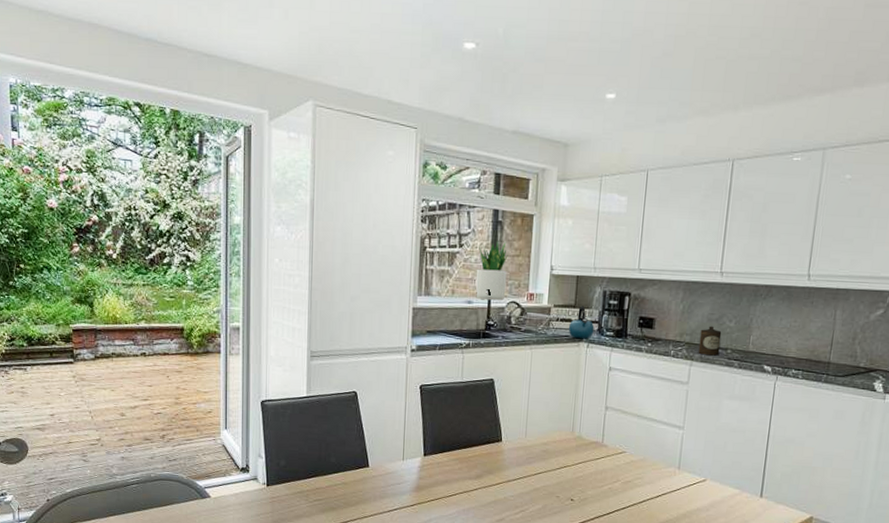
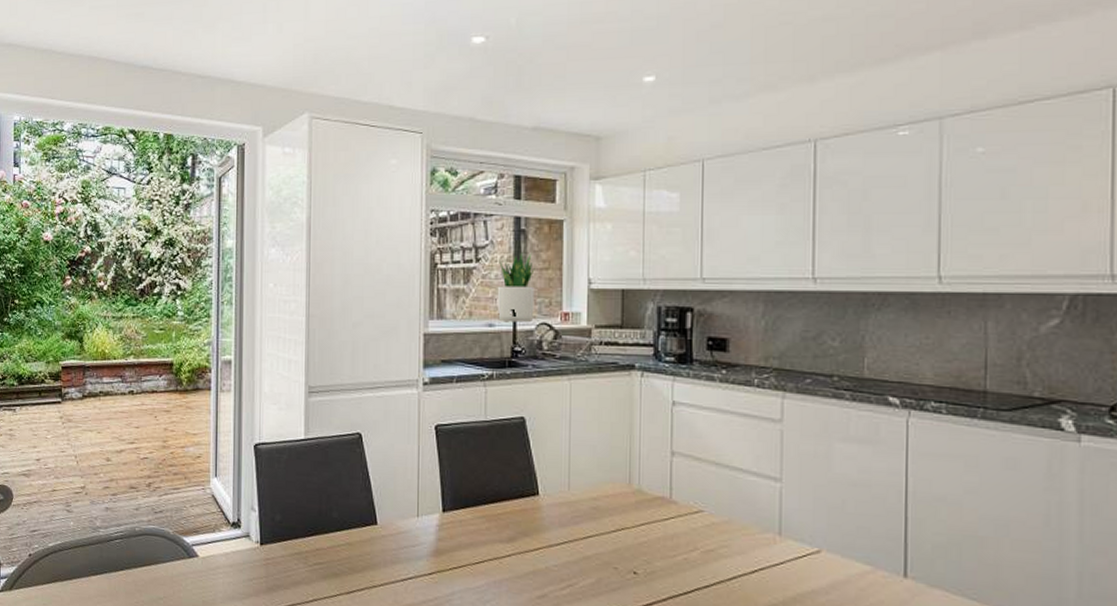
kettle: present [568,306,594,339] -> none [615,325,649,367]
canister: present [698,326,722,356] -> none [792,346,823,385]

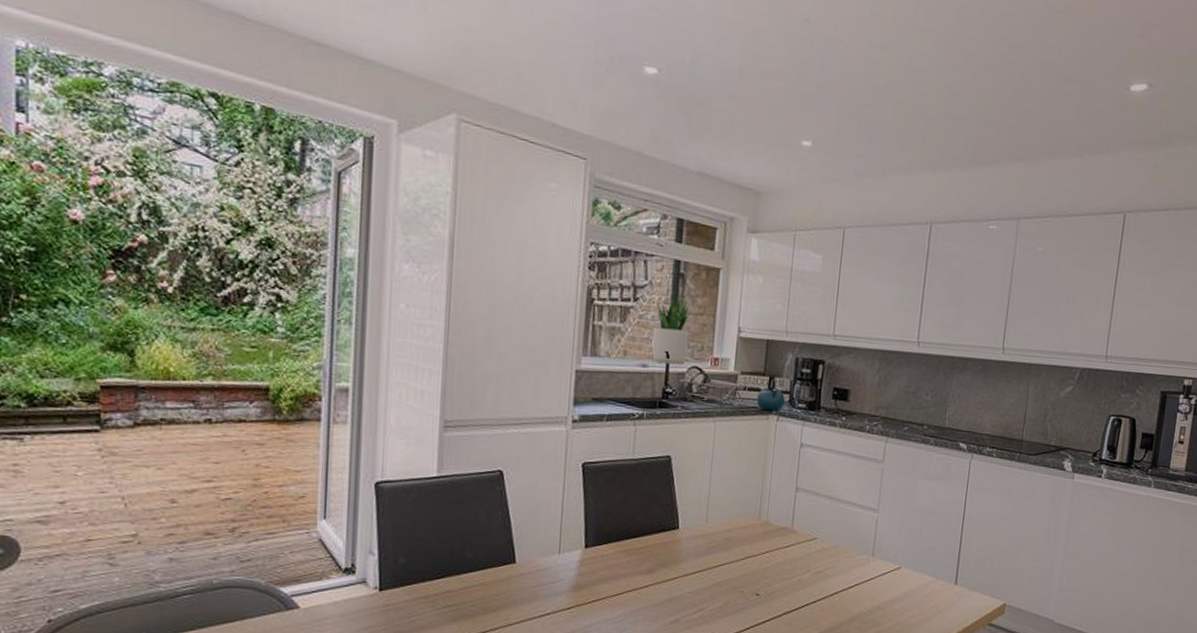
kettle: none [615,325,649,367] -> present [756,373,785,412]

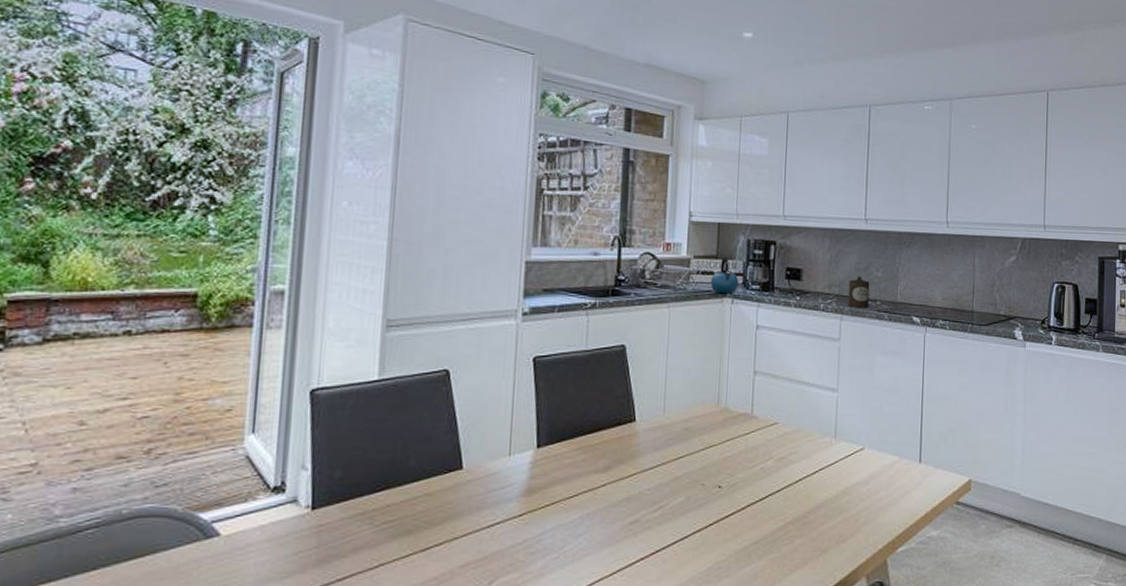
planter: present [651,296,691,366] -> none [603,183,641,252]
canister: none [894,399,918,432] -> present [848,276,870,308]

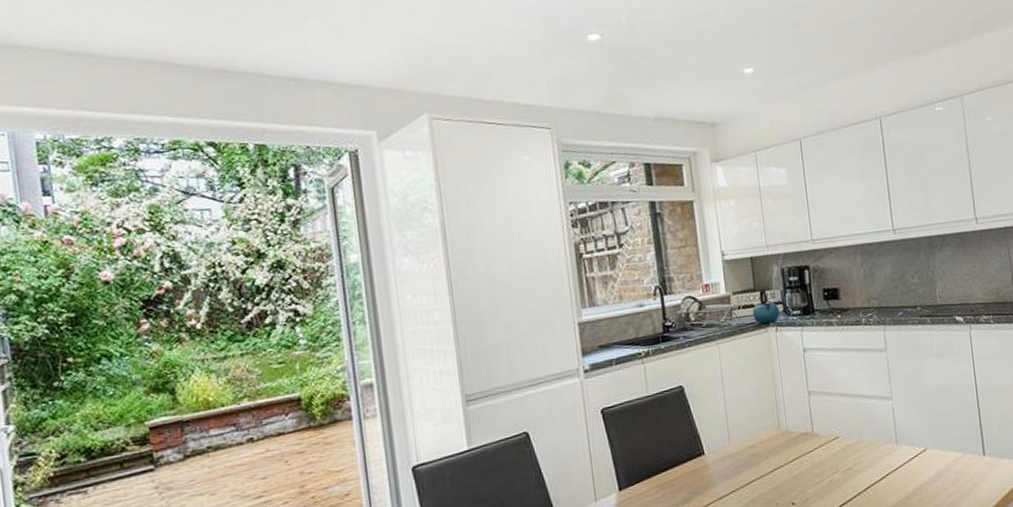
canister: present [848,276,870,308] -> none [886,285,910,317]

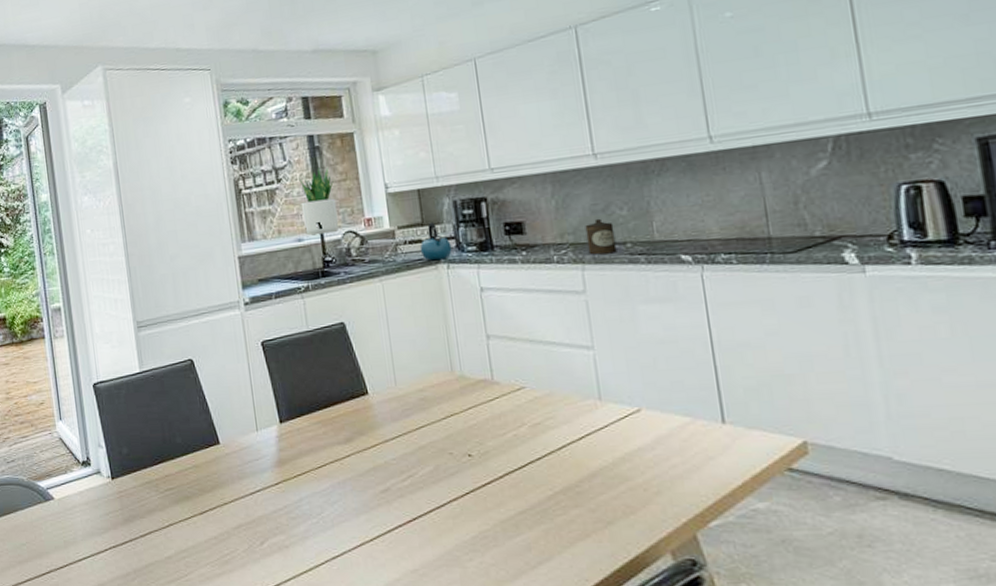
planter: none [640,233,678,301] -> present [299,166,339,236]
canister: none [886,285,910,317] -> present [585,218,617,255]

